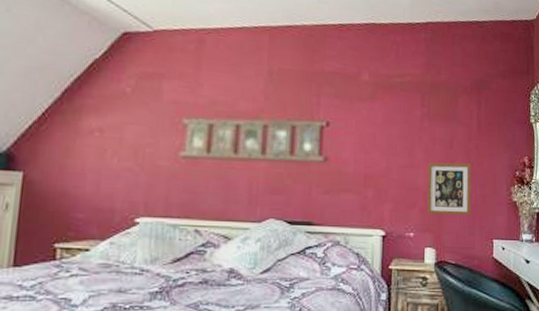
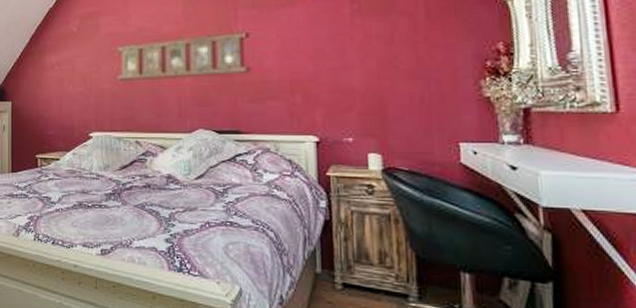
picture frame: present [427,162,471,216] -> none [364,57,426,118]

